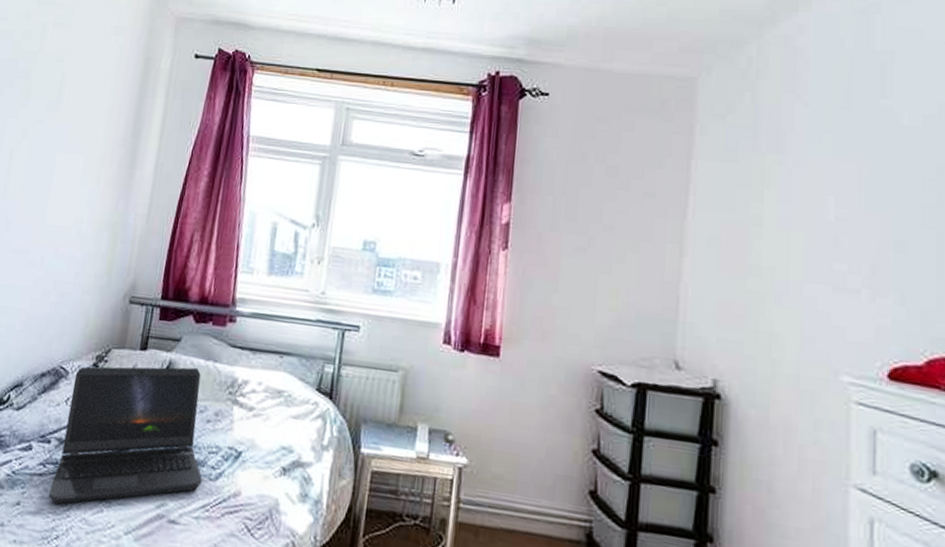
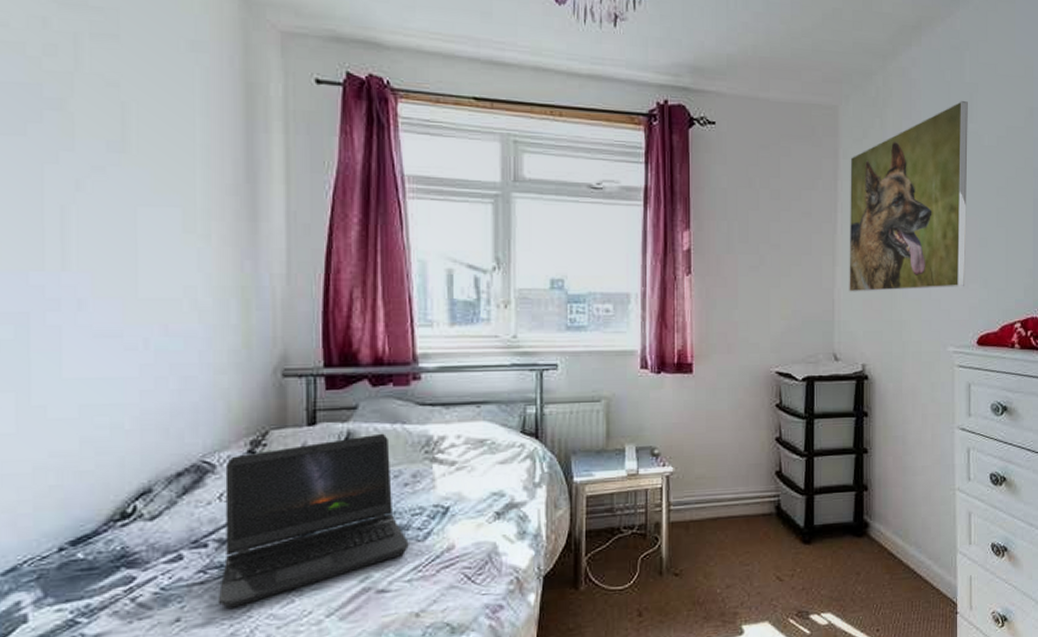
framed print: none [699,73,878,301] -> present [849,101,968,292]

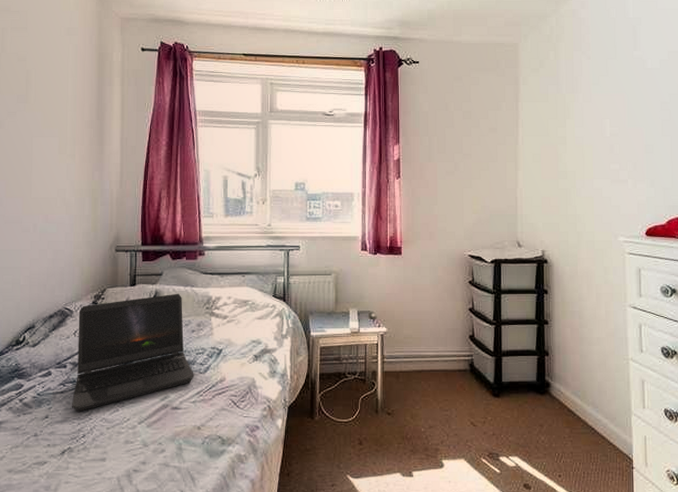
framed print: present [849,101,968,292] -> none [529,33,633,191]

